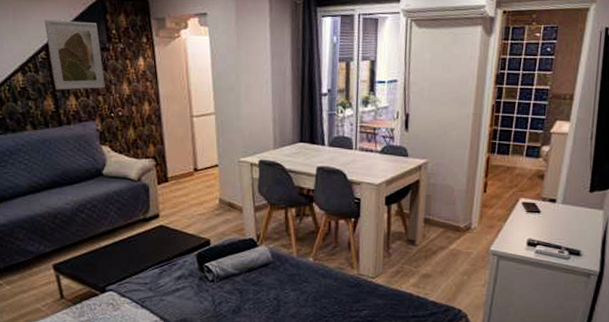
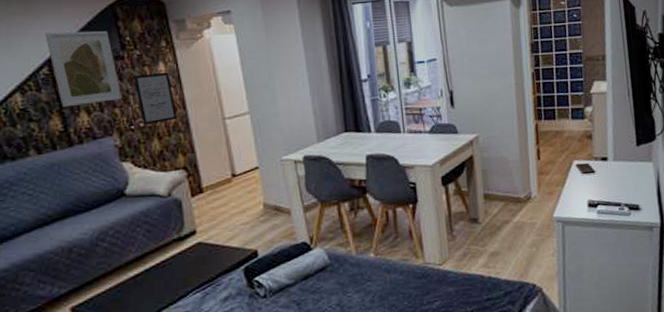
wall art: none [117,66,152,114] -> present [134,72,178,125]

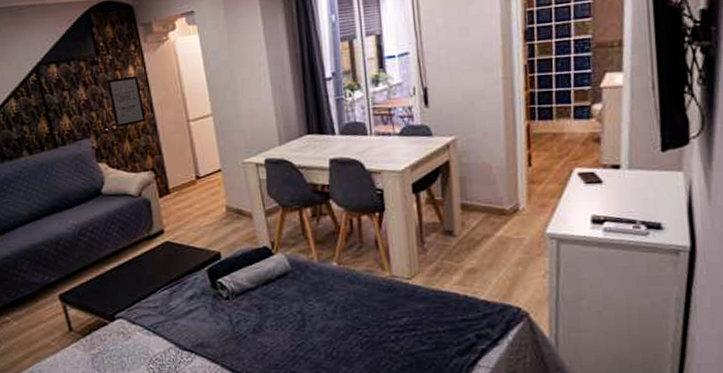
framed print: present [45,31,122,107] -> none [32,38,97,111]

